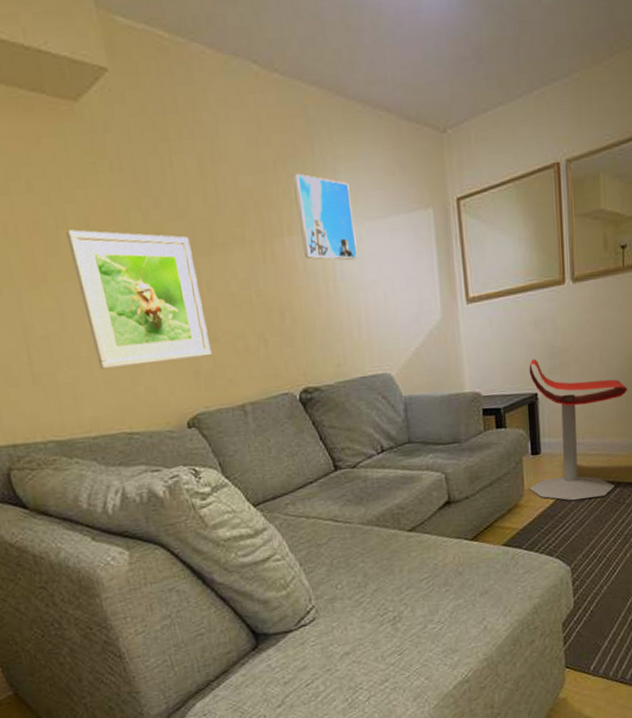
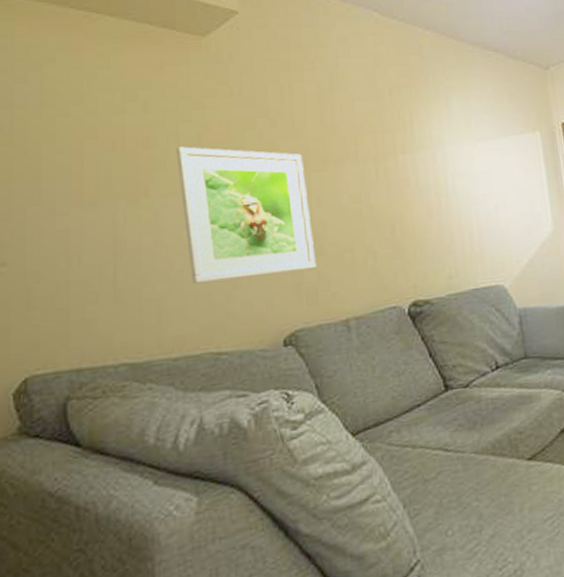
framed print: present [293,173,358,261] -> none [408,100,469,177]

